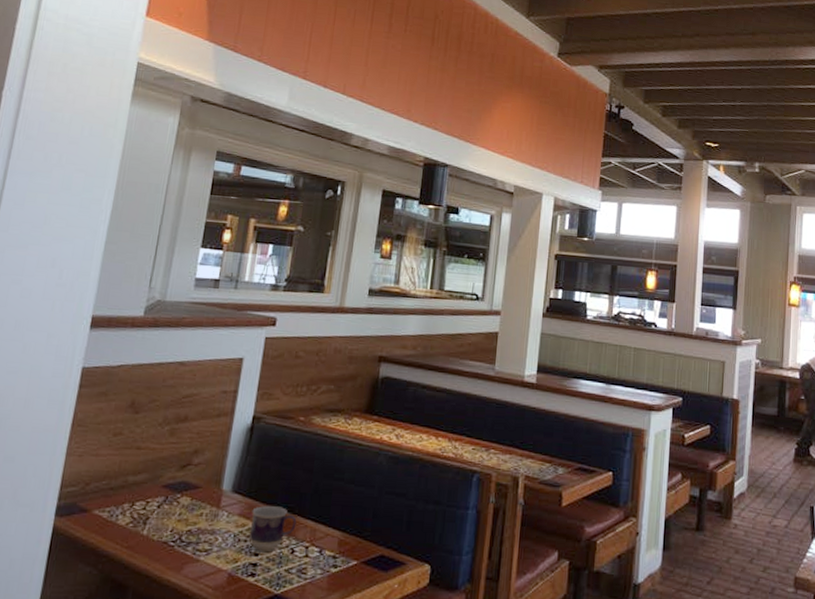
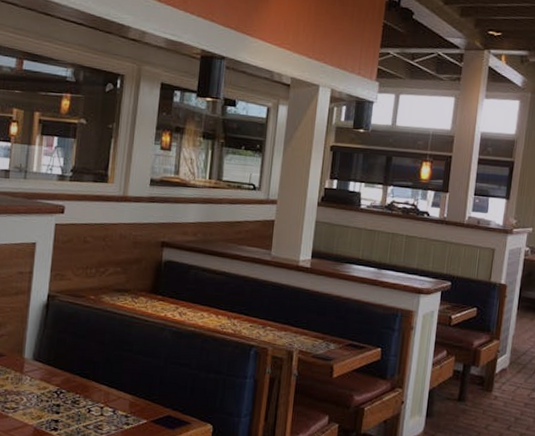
cup: present [249,506,297,553] -> none [51,372,92,411]

